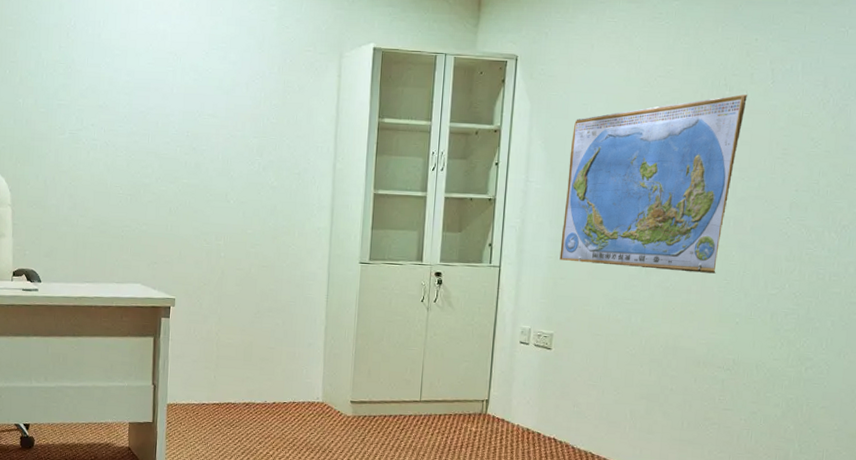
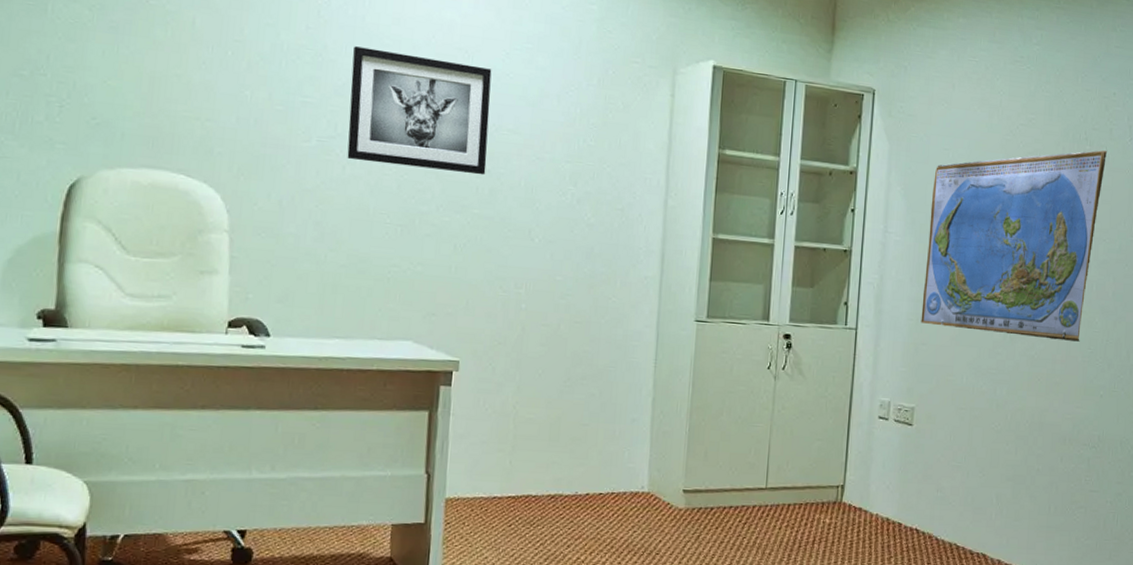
wall art: none [90,58,195,152] -> present [347,46,492,175]

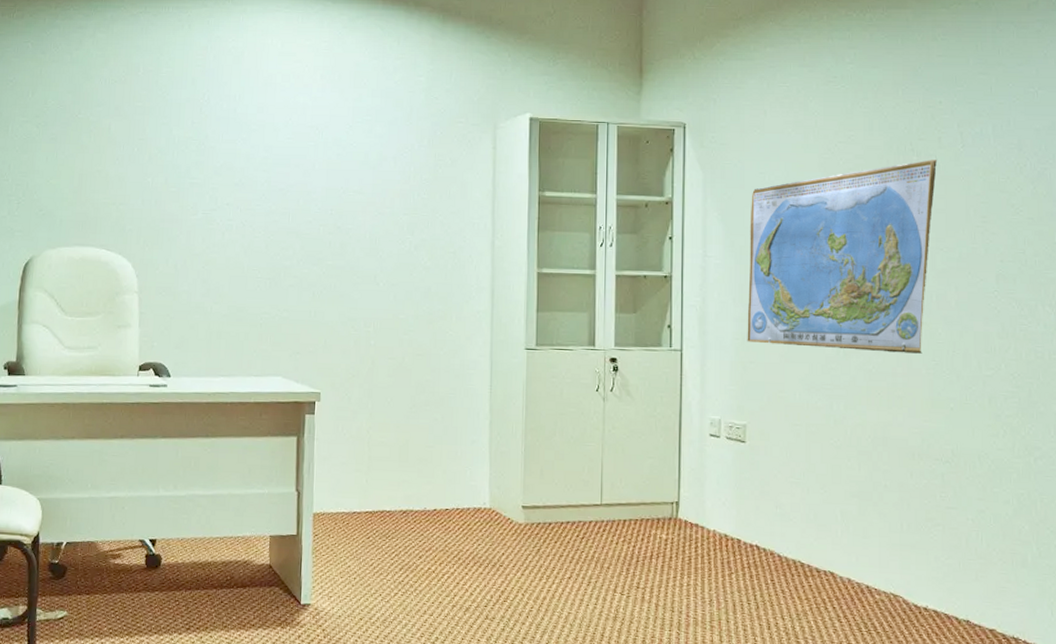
wall art: present [347,46,492,175] -> none [225,134,338,232]

